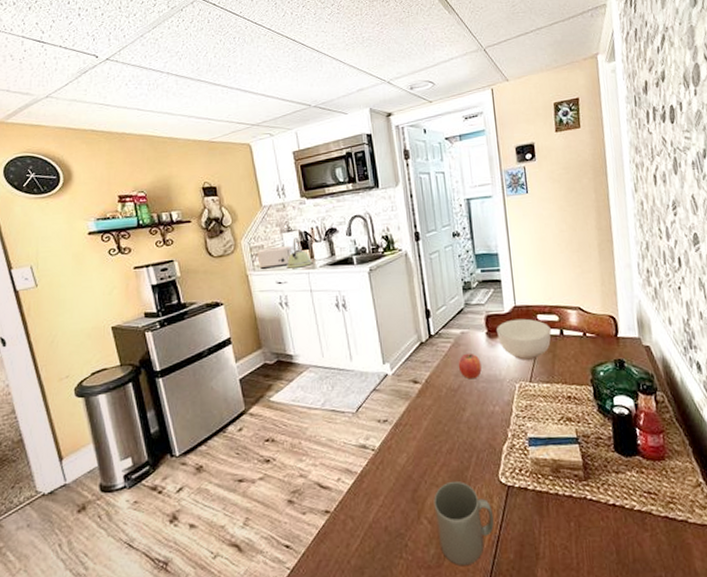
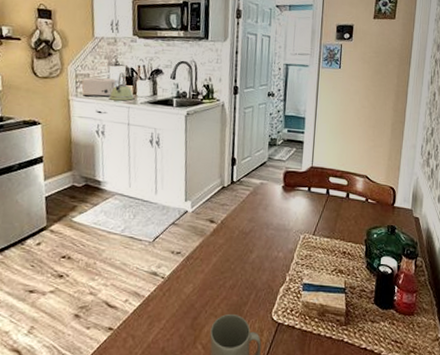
fruit: present [458,353,482,380] -> none [252,202,274,226]
bowl: present [497,318,552,360] -> none [292,178,339,216]

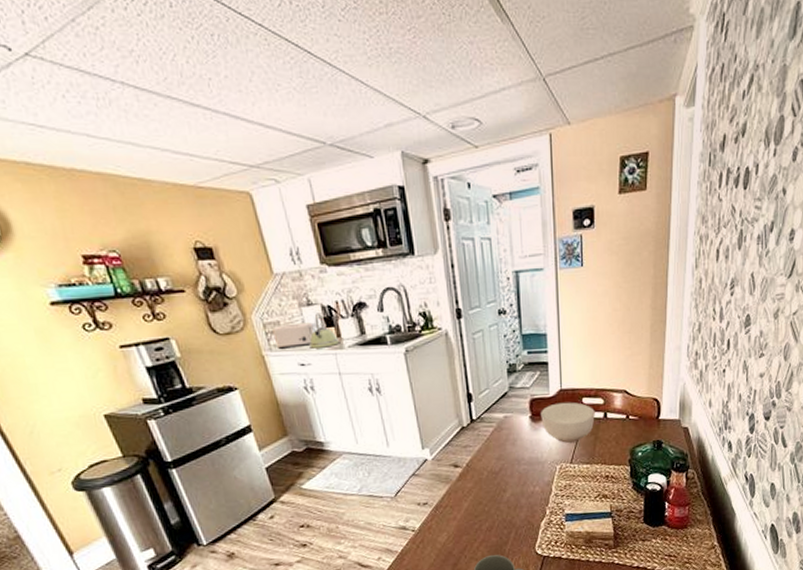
bowl: none [292,178,339,216] -> present [541,402,595,443]

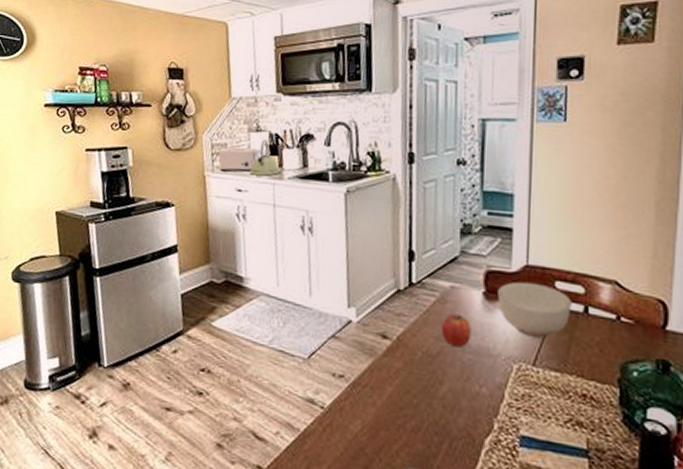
fruit: none [500,436,524,463] -> present [441,313,471,348]

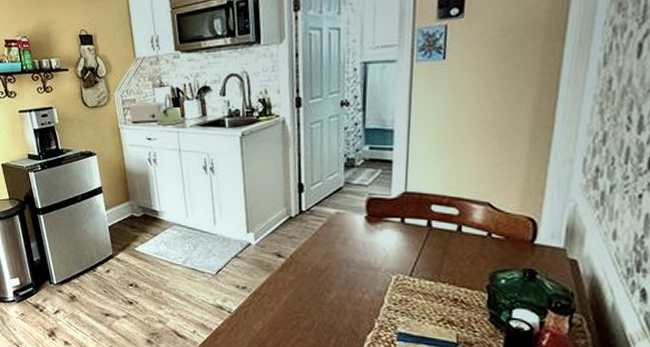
fruit: present [441,313,471,348] -> none [328,235,355,263]
bowl: present [498,281,572,338] -> none [378,206,446,253]

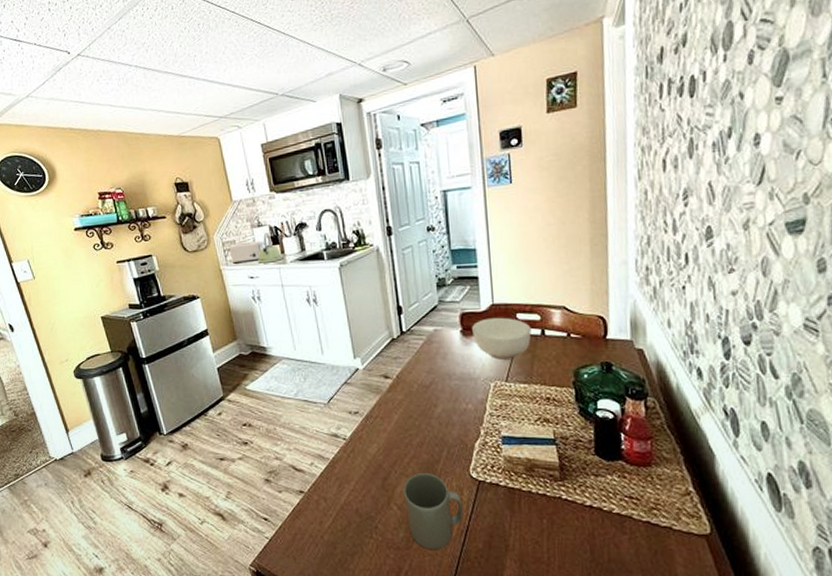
bowl: none [378,206,446,253] -> present [472,317,532,360]

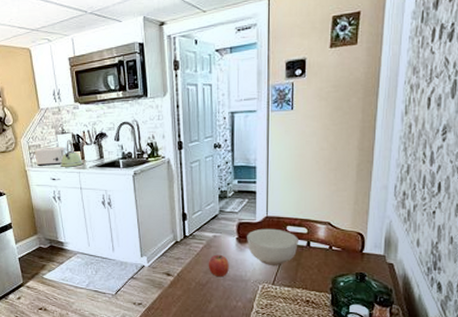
fruit: none [430,350,455,377] -> present [208,254,229,277]

